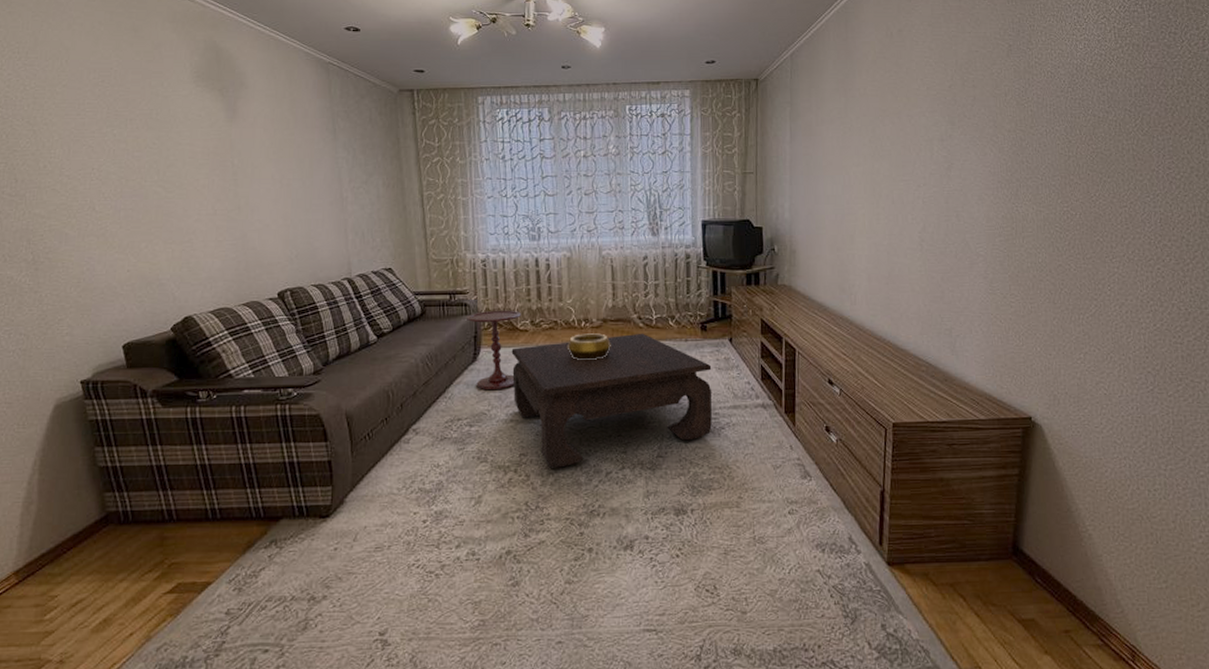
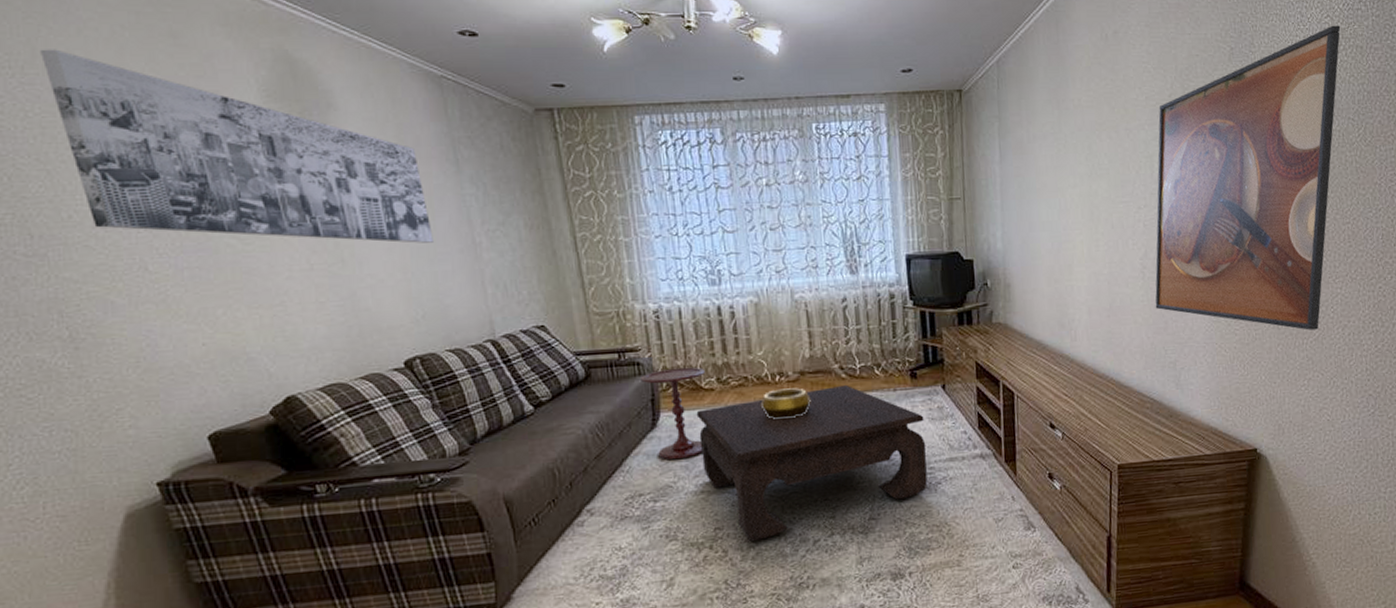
wall art: none [41,39,310,196] -> present [40,49,433,243]
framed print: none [932,25,1117,306] -> present [1155,25,1341,330]

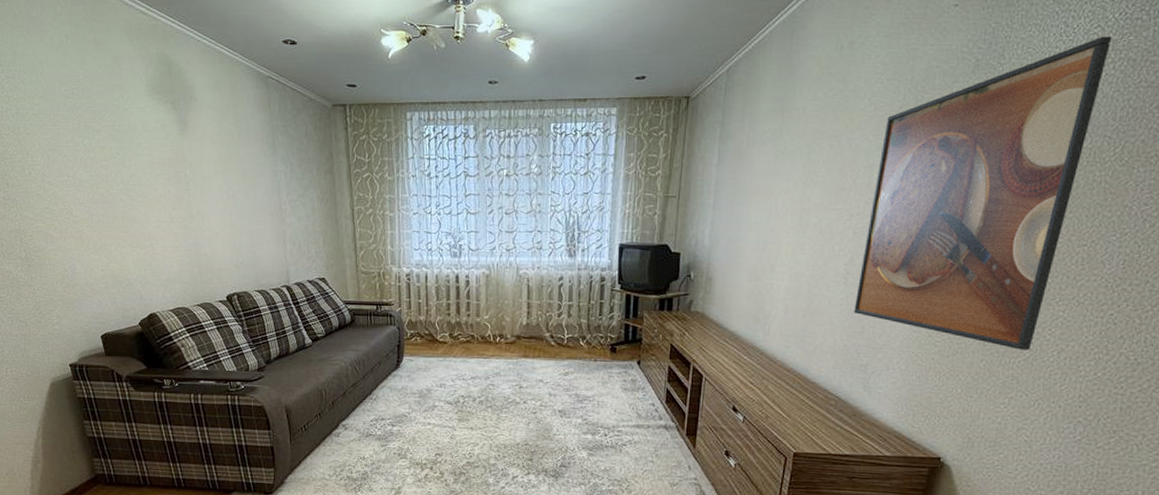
wall art: present [40,49,433,243] -> none [19,52,253,207]
side table: present [639,367,706,460] -> none [390,322,442,396]
coffee table: present [696,384,928,542] -> none [431,351,618,470]
decorative bowl: present [760,388,811,420] -> none [482,348,523,374]

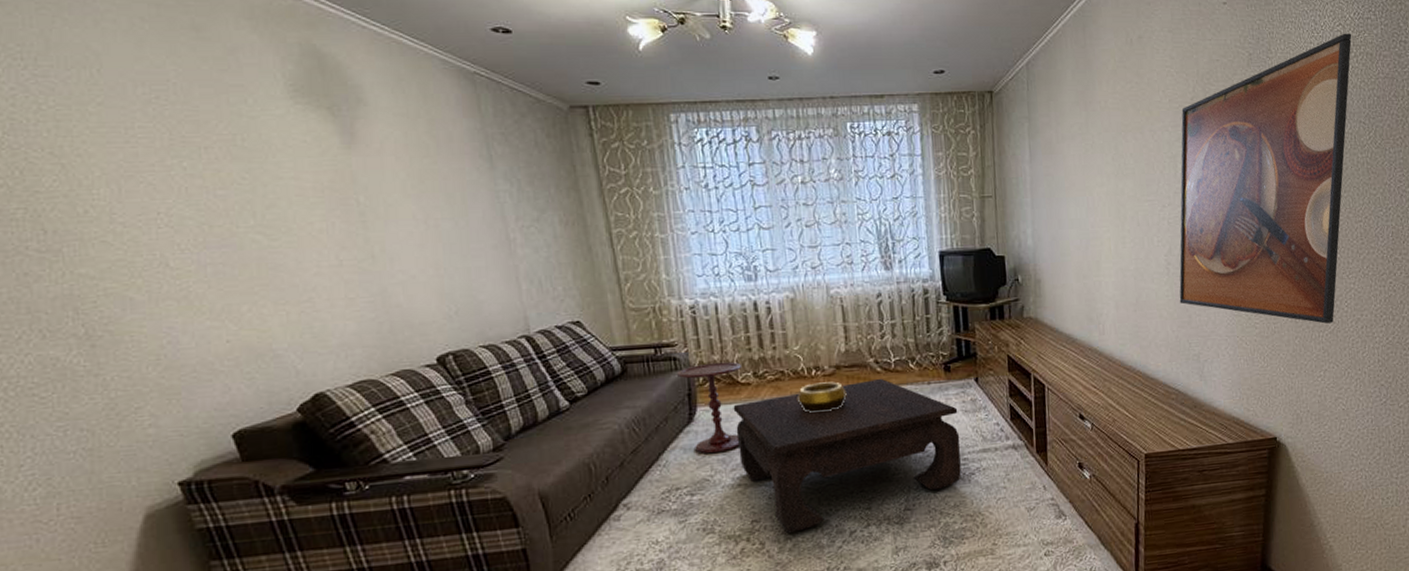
side table: none [390,322,442,396] -> present [676,361,743,454]
coffee table: none [431,351,618,470] -> present [733,378,961,534]
decorative bowl: none [482,348,523,374] -> present [796,381,847,413]

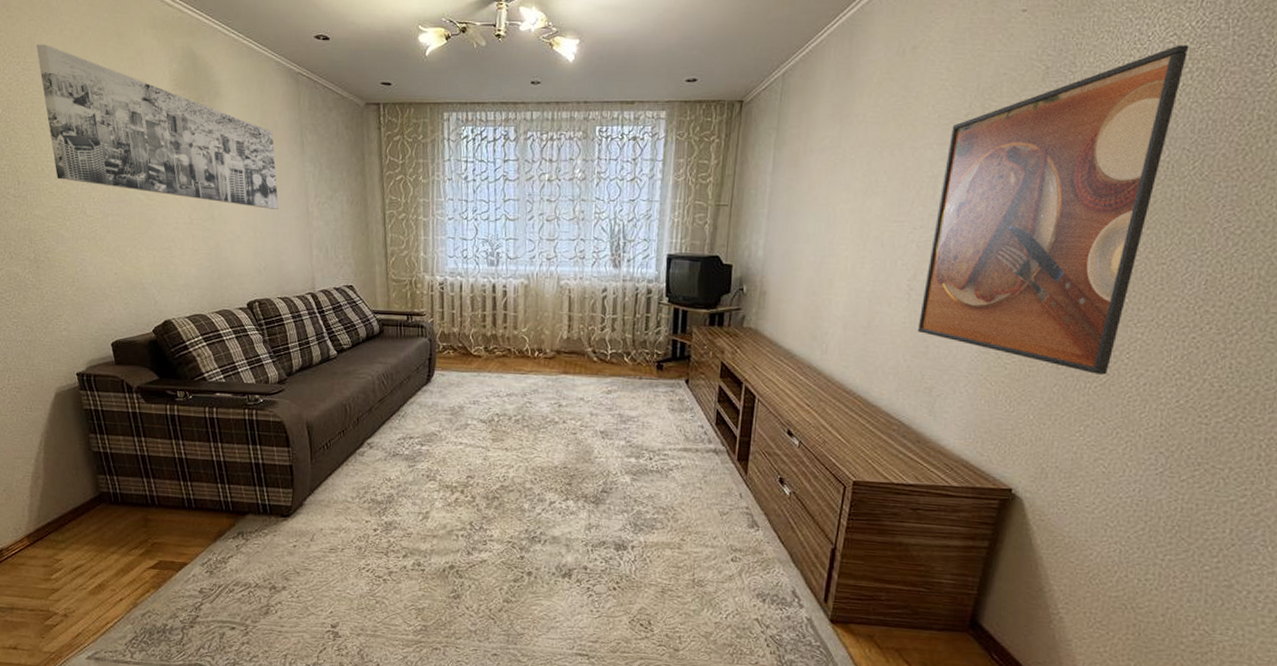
wall art: none [55,40,466,239] -> present [36,44,279,209]
side table: present [676,361,743,454] -> none [421,334,476,413]
coffee table: present [733,378,961,534] -> none [464,367,665,494]
decorative bowl: present [796,381,847,413] -> none [518,363,563,392]

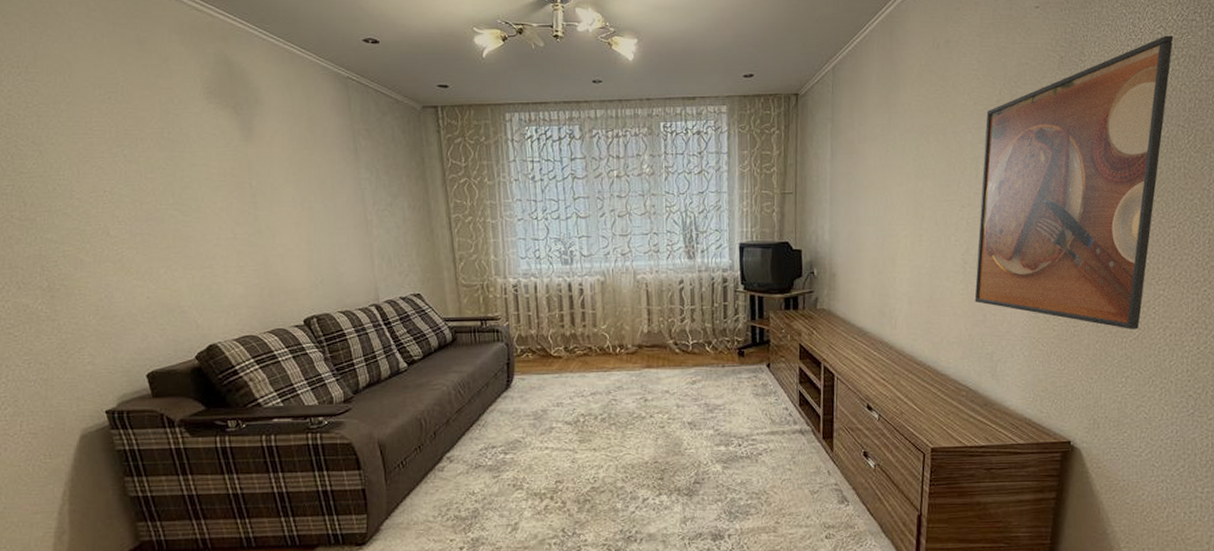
wall art: present [36,44,279,209] -> none [41,52,333,219]

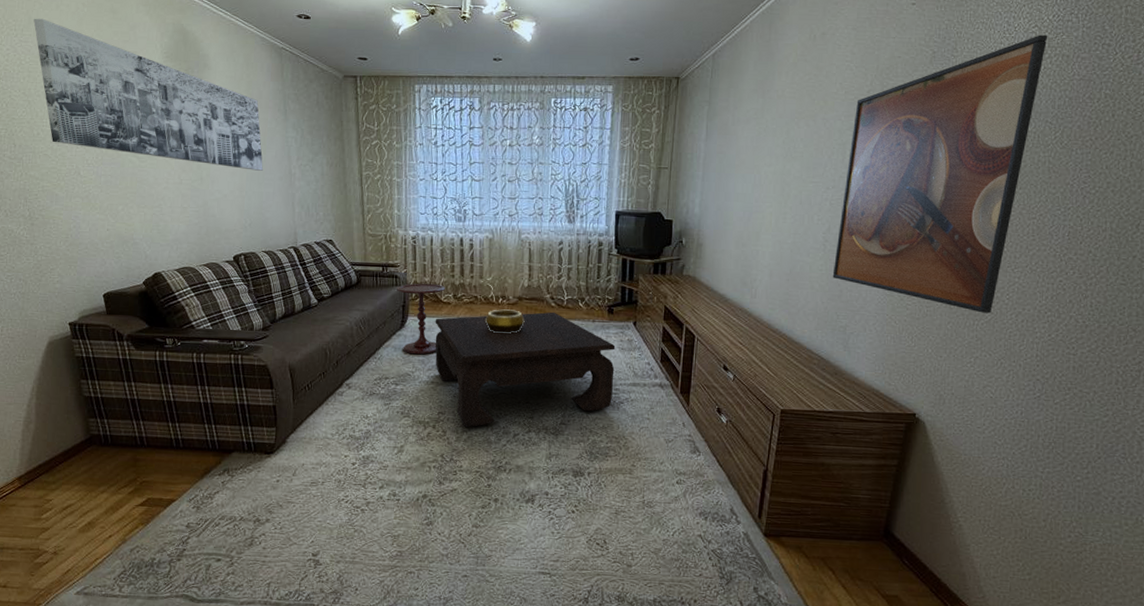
wall art: none [41,52,333,219] -> present [34,18,263,171]
side table: none [498,336,555,418] -> present [396,283,446,355]
coffee table: none [545,359,750,496] -> present [435,312,616,428]
decorative bowl: none [601,359,647,388] -> present [484,309,525,334]

